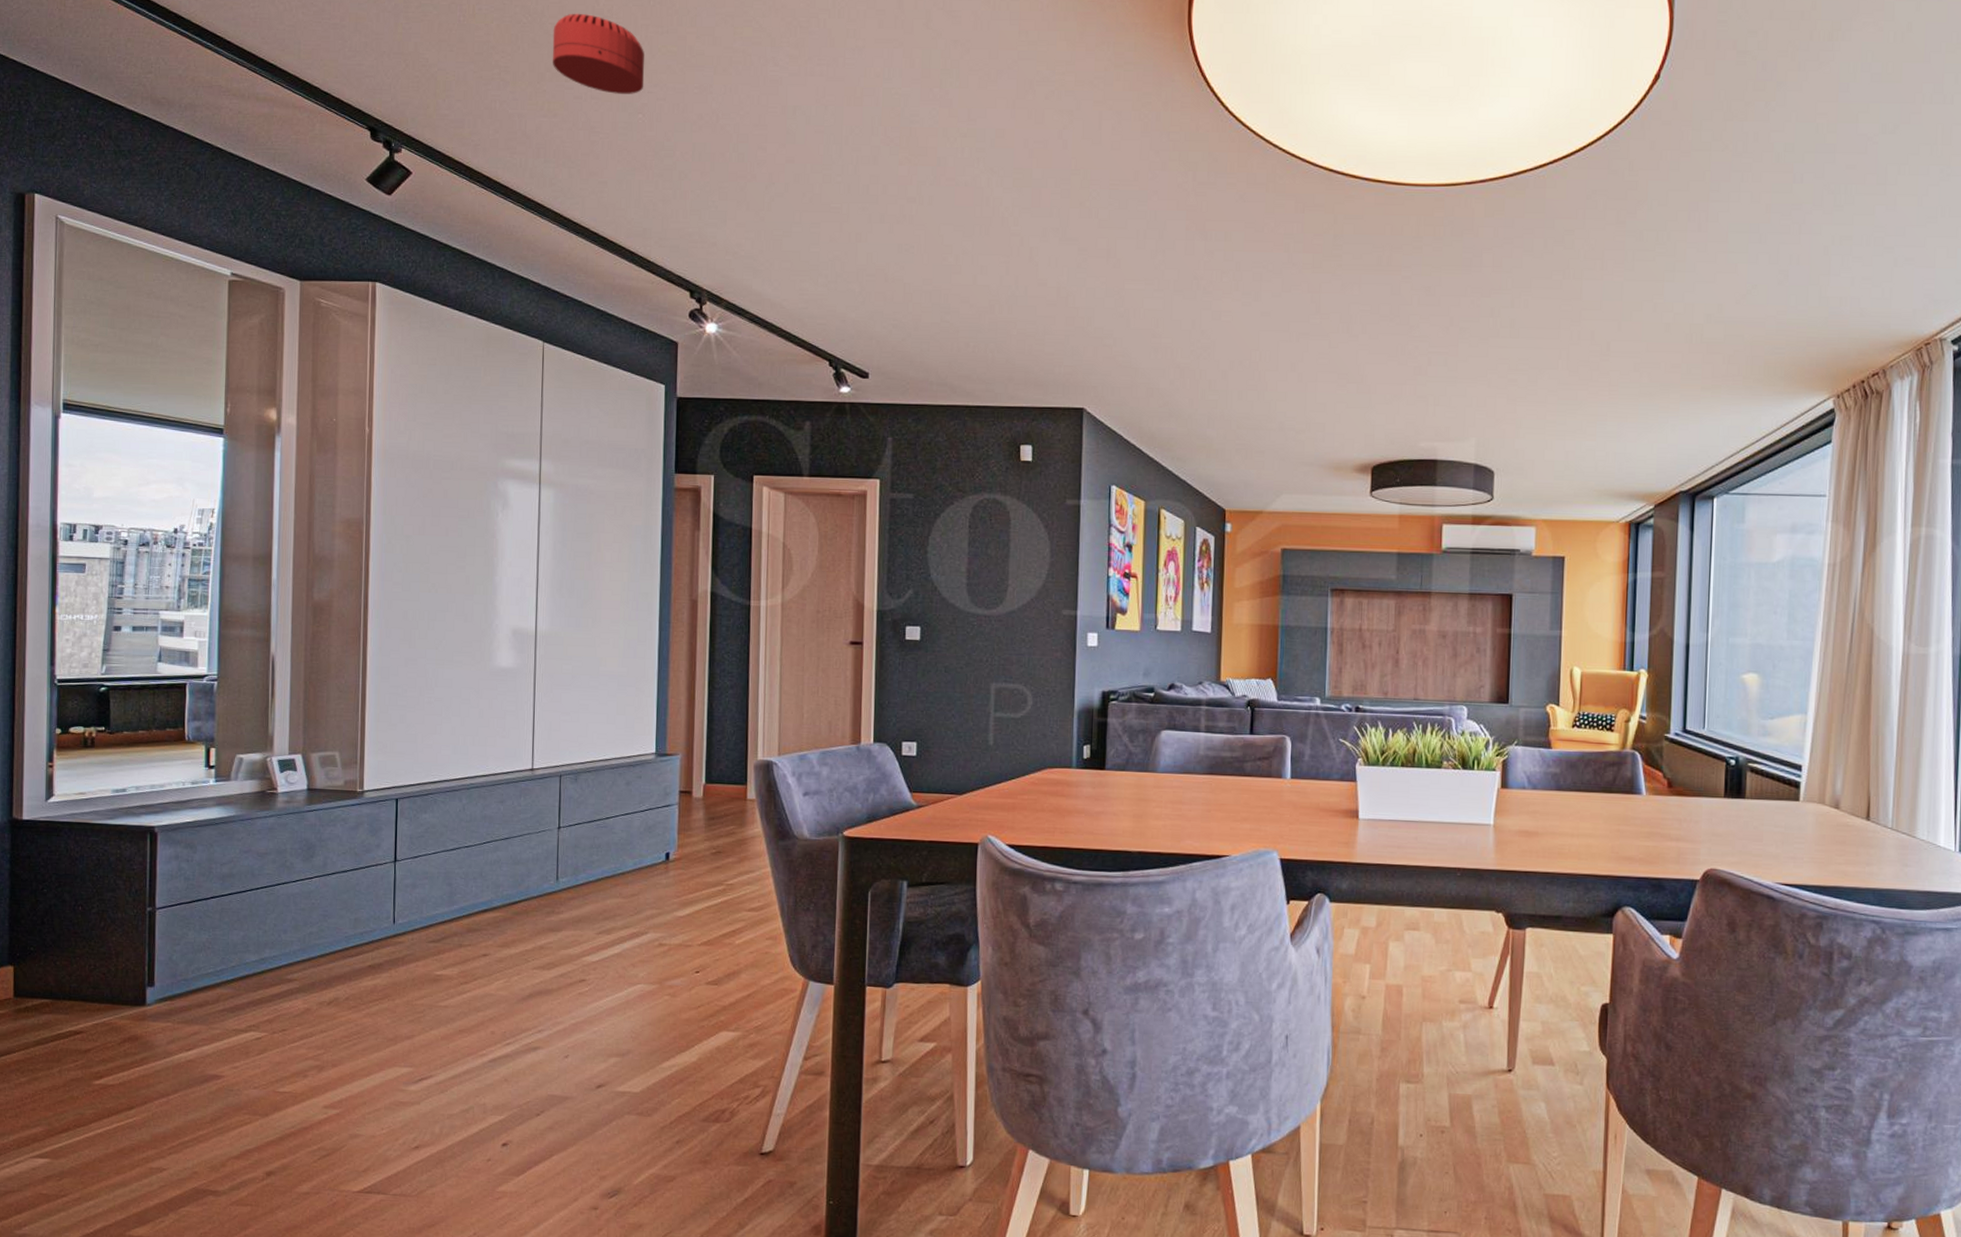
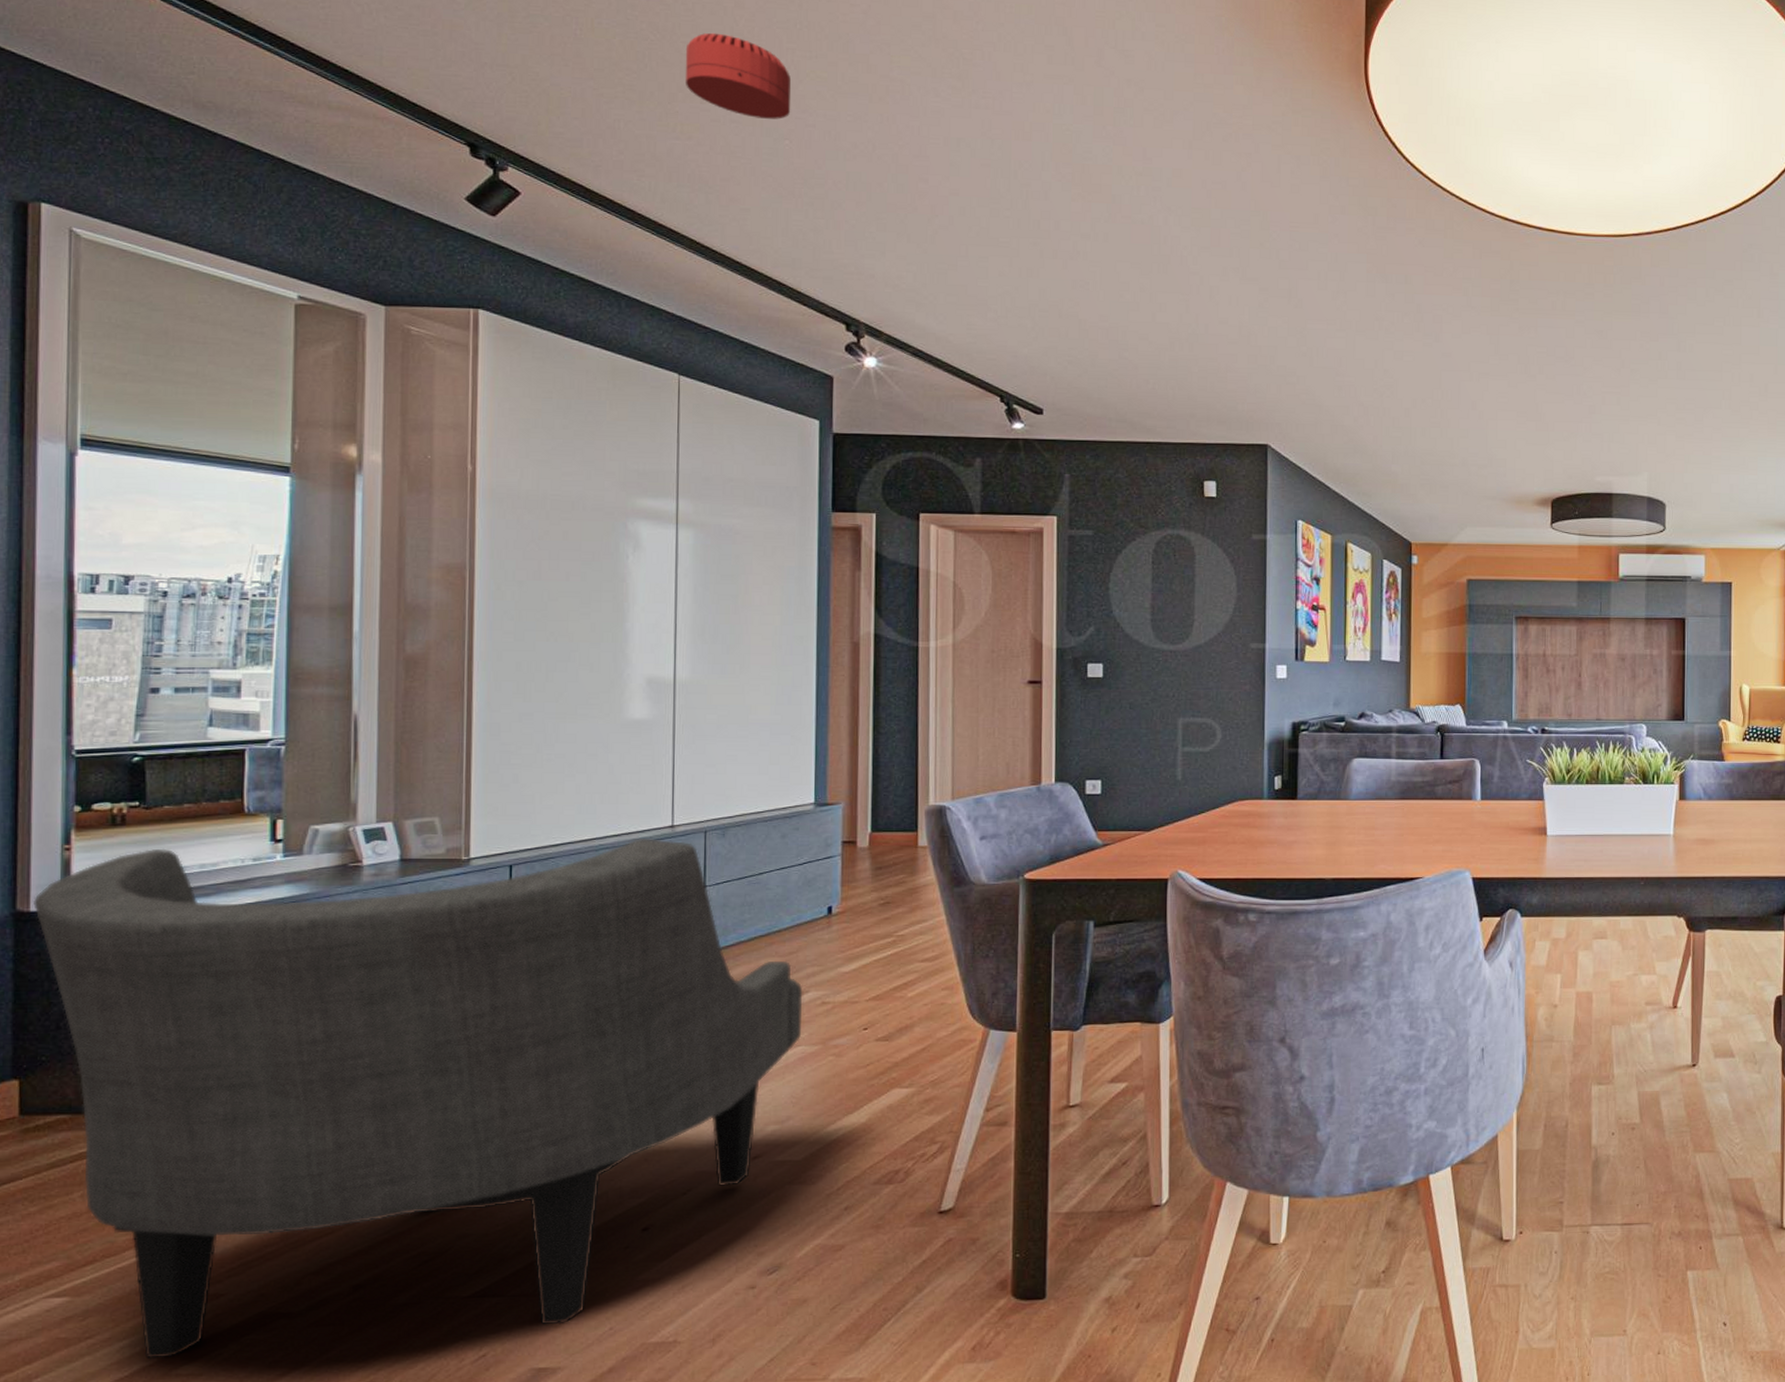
armchair: none [25,769,643,1226] -> present [33,839,803,1359]

